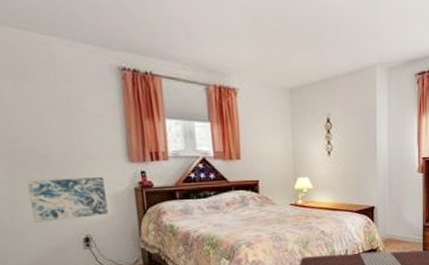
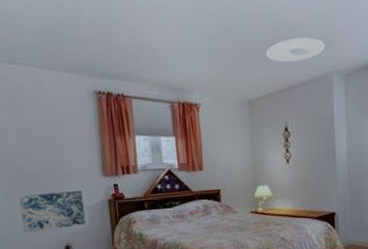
ceiling light: none [309,26,369,51] -> present [266,37,325,63]

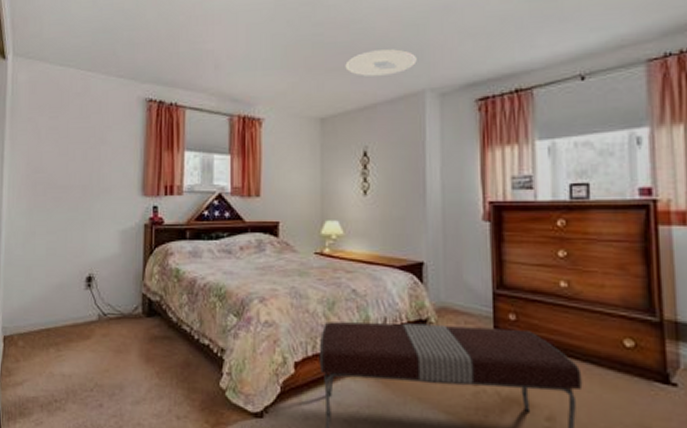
wall art: present [19,191,86,233] -> none [43,211,115,257]

